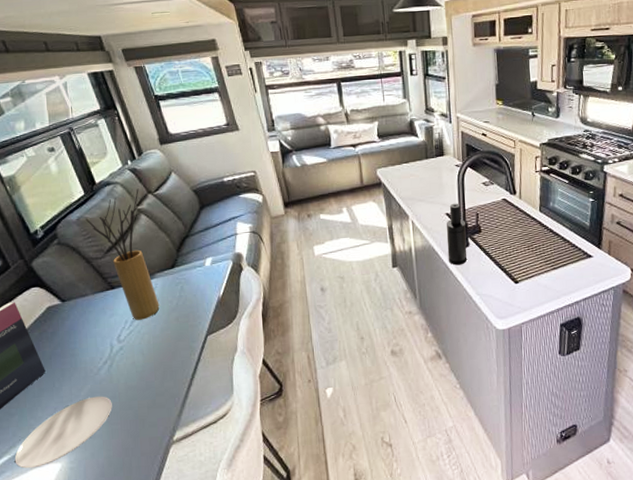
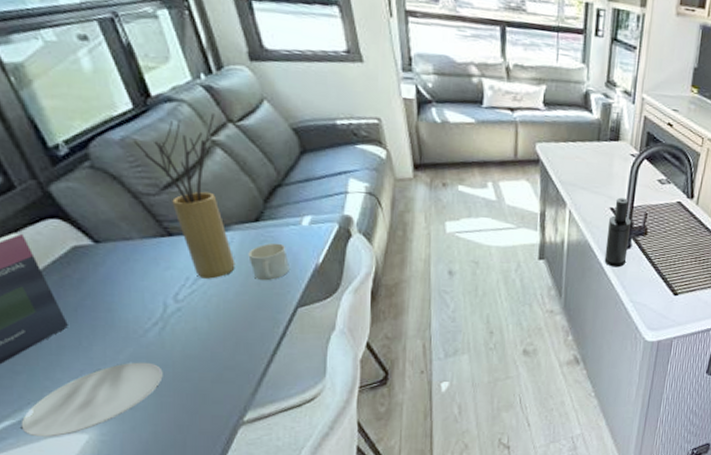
cup: none [168,283,200,316] -> present [248,243,291,281]

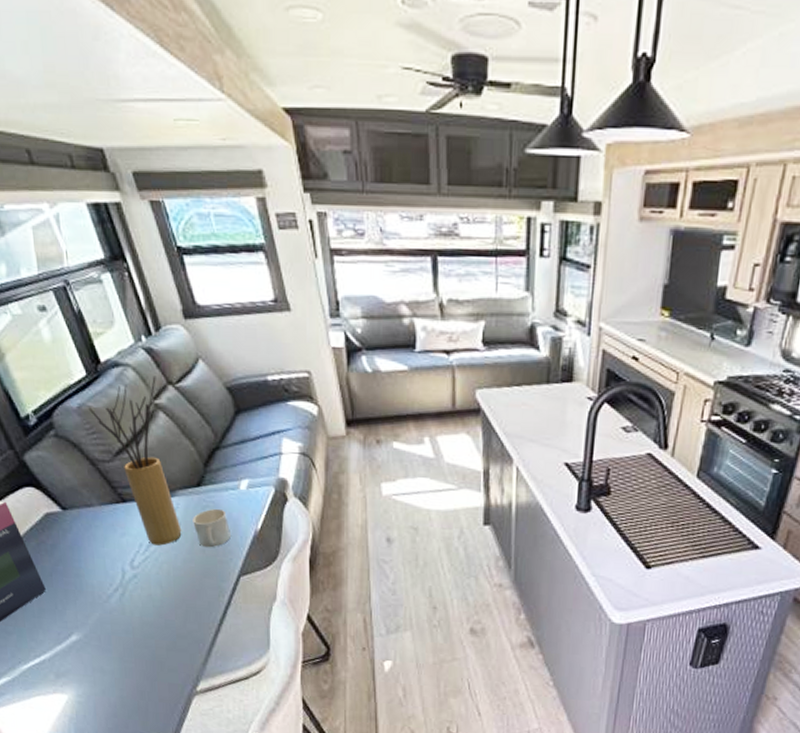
plate: present [21,362,163,437] -> none [15,627,125,696]
soap dispenser: present [604,197,631,268] -> none [559,450,590,535]

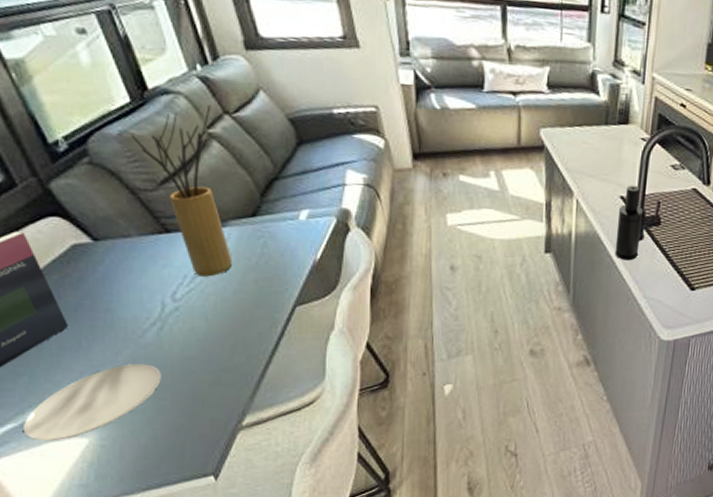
plate: none [15,627,125,696] -> present [22,363,161,441]
cup: present [192,508,232,548] -> none [245,238,288,279]
soap dispenser: none [559,450,590,535] -> present [615,185,643,261]

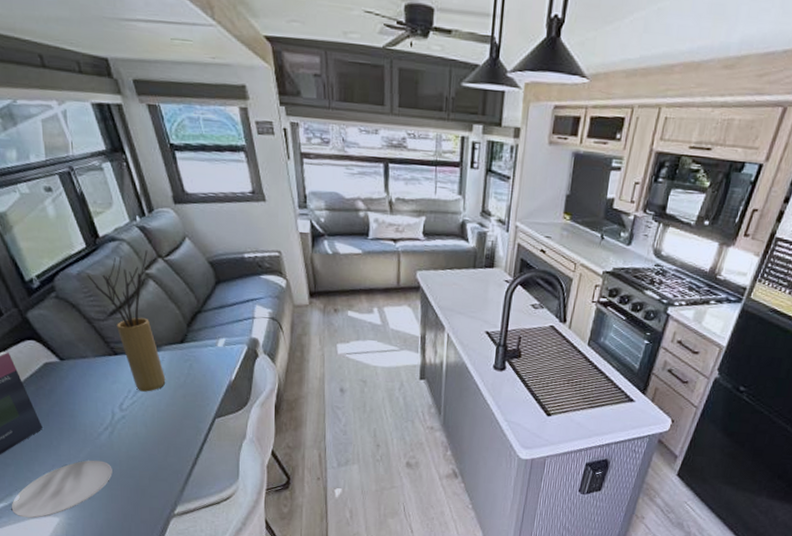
soap dispenser: present [615,185,643,261] -> none [480,322,505,388]

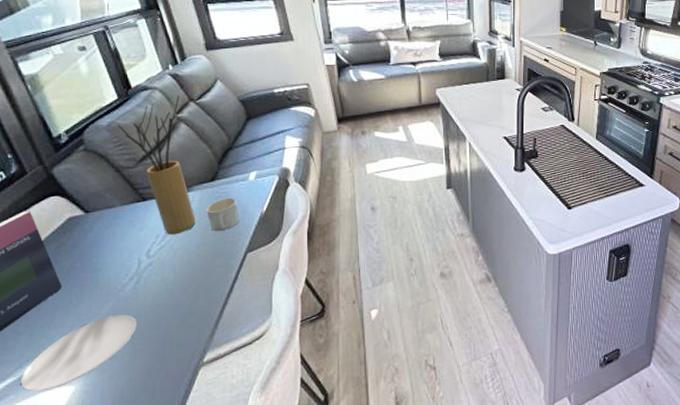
cup: none [176,361,209,395] -> present [206,197,241,232]

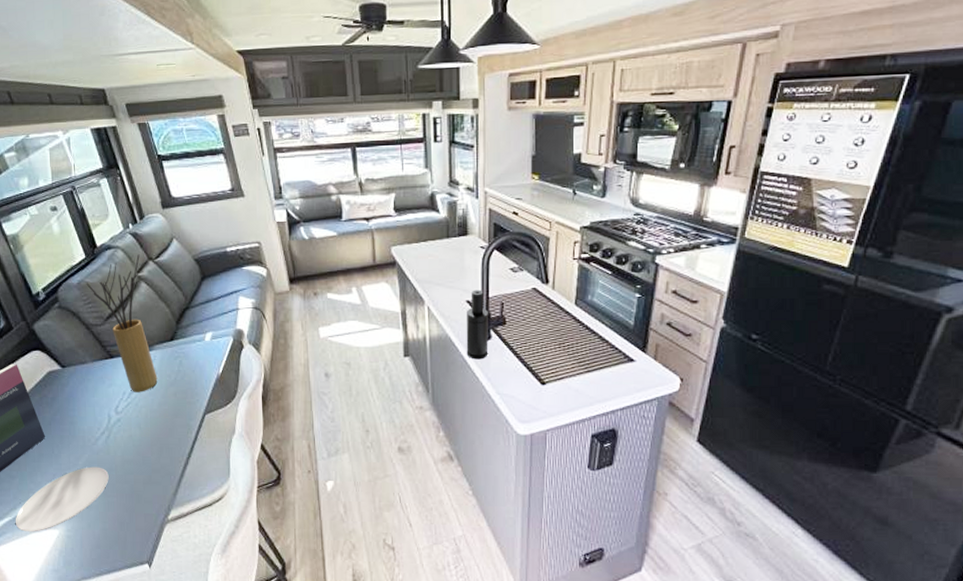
cup: present [206,197,241,232] -> none [167,358,198,392]
soap dispenser: none [503,127,523,189] -> present [466,290,488,360]

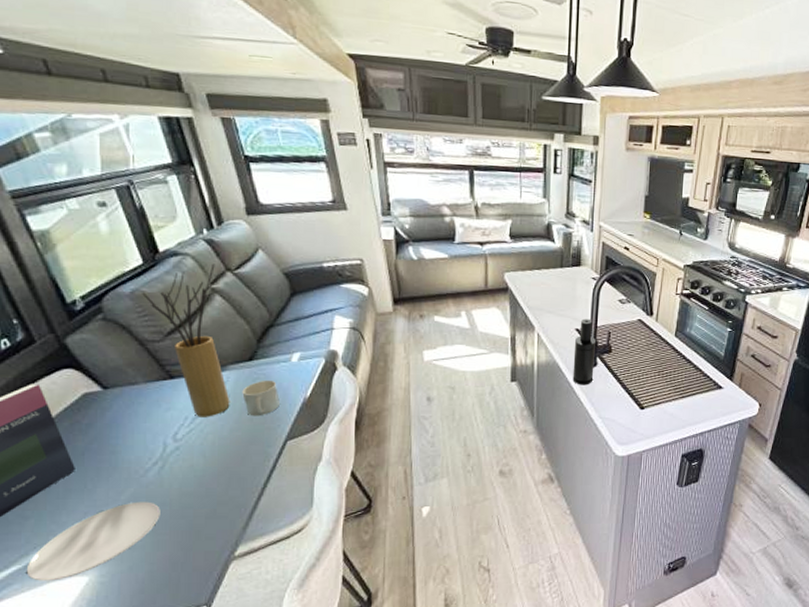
cup: none [167,358,198,392] -> present [242,380,281,417]

